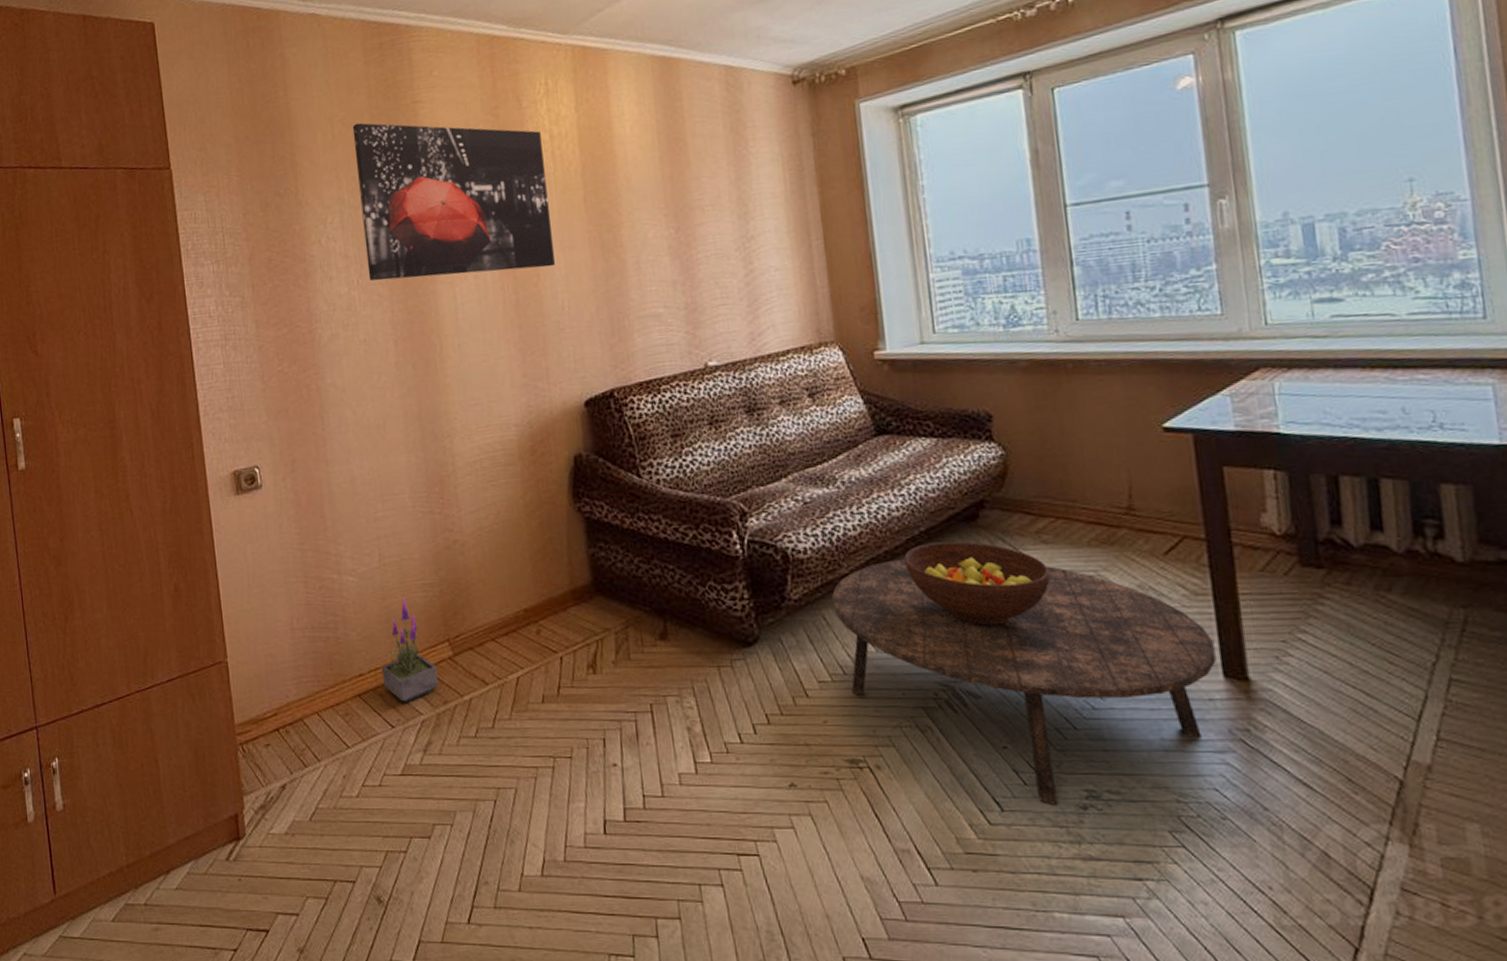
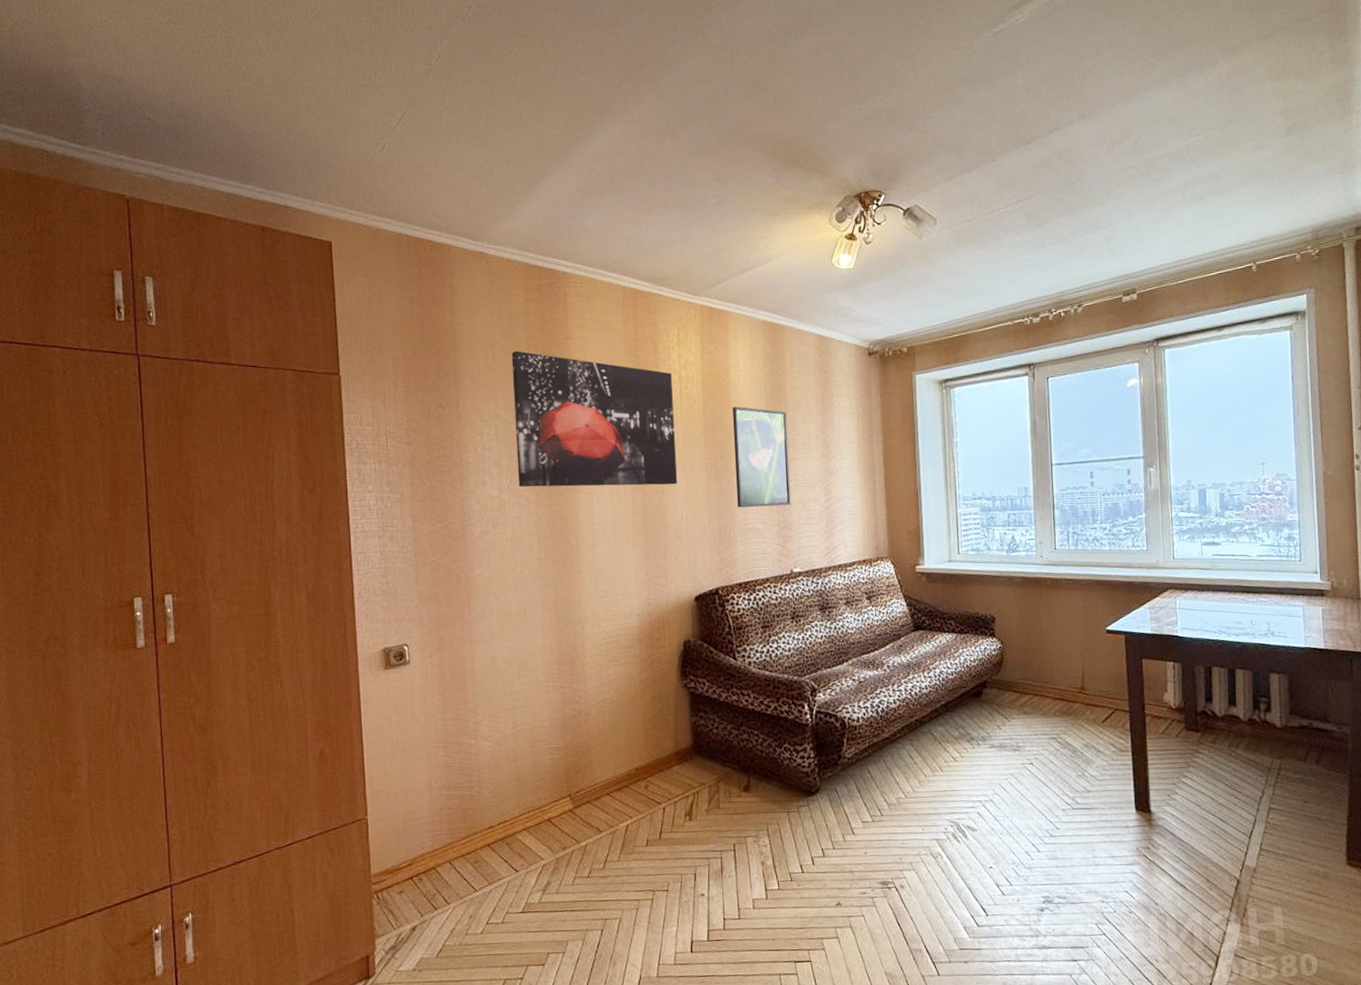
potted plant: present [381,596,439,702] -> none [509,758,559,849]
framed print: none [619,164,701,290] -> present [733,406,791,508]
coffee table: present [831,559,1216,805] -> none [875,726,1131,909]
fruit bowl: present [904,541,1051,626] -> none [929,712,1028,776]

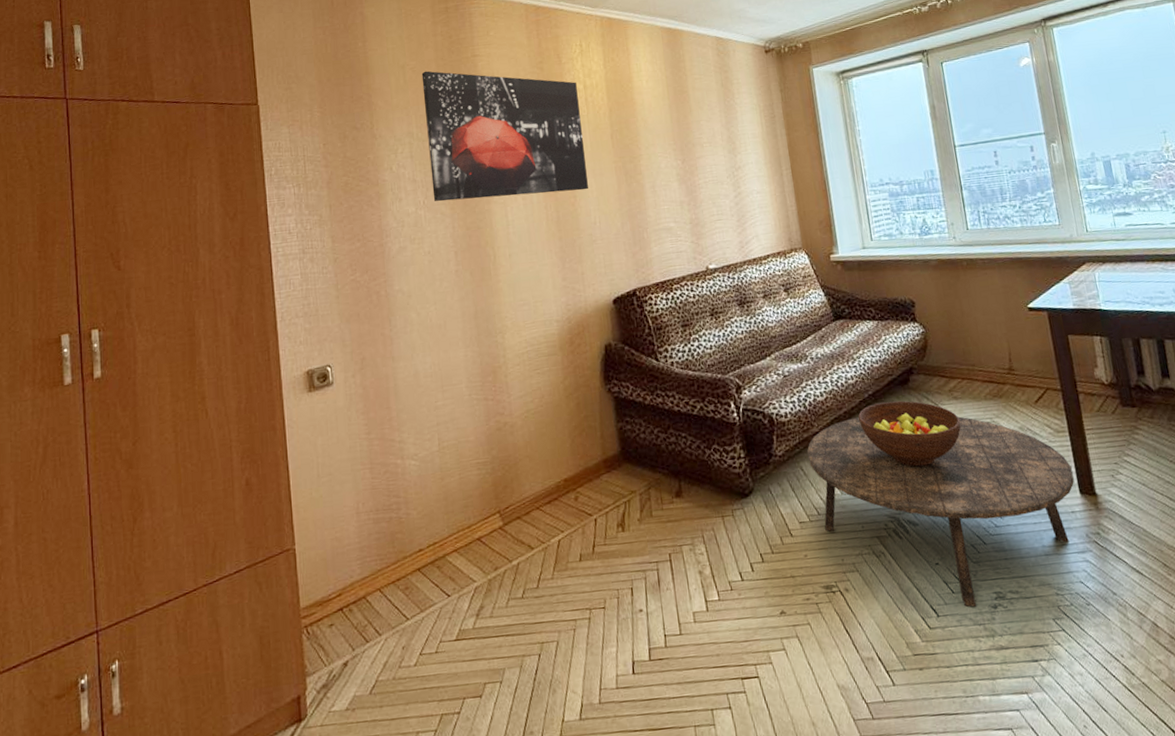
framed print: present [733,406,791,508] -> none [638,109,702,209]
coffee table: none [875,726,1131,909] -> present [806,416,1074,607]
fruit bowl: none [929,712,1028,776] -> present [858,400,961,467]

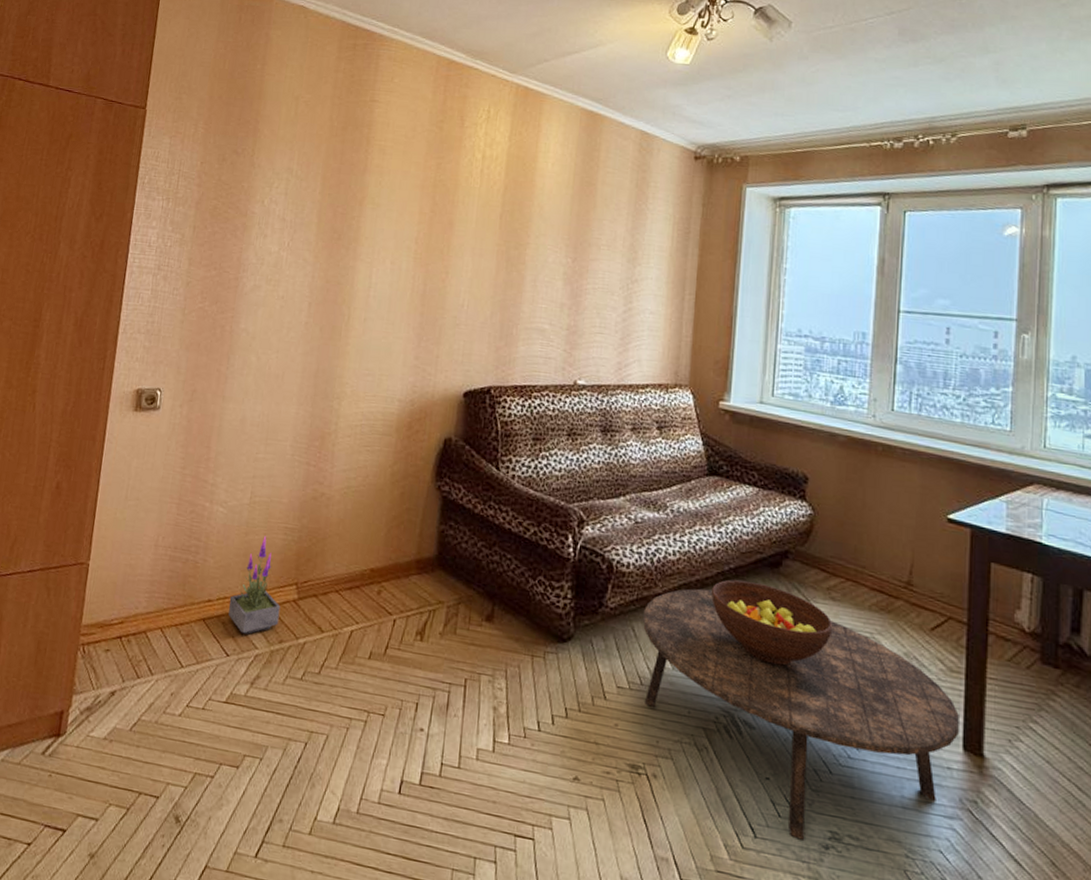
wall art: present [421,70,588,202] -> none [298,107,475,268]
potted plant: none [439,475,490,572] -> present [228,535,281,635]

